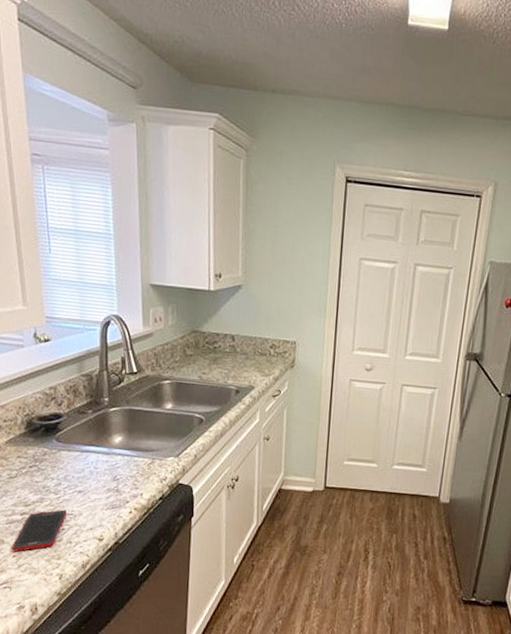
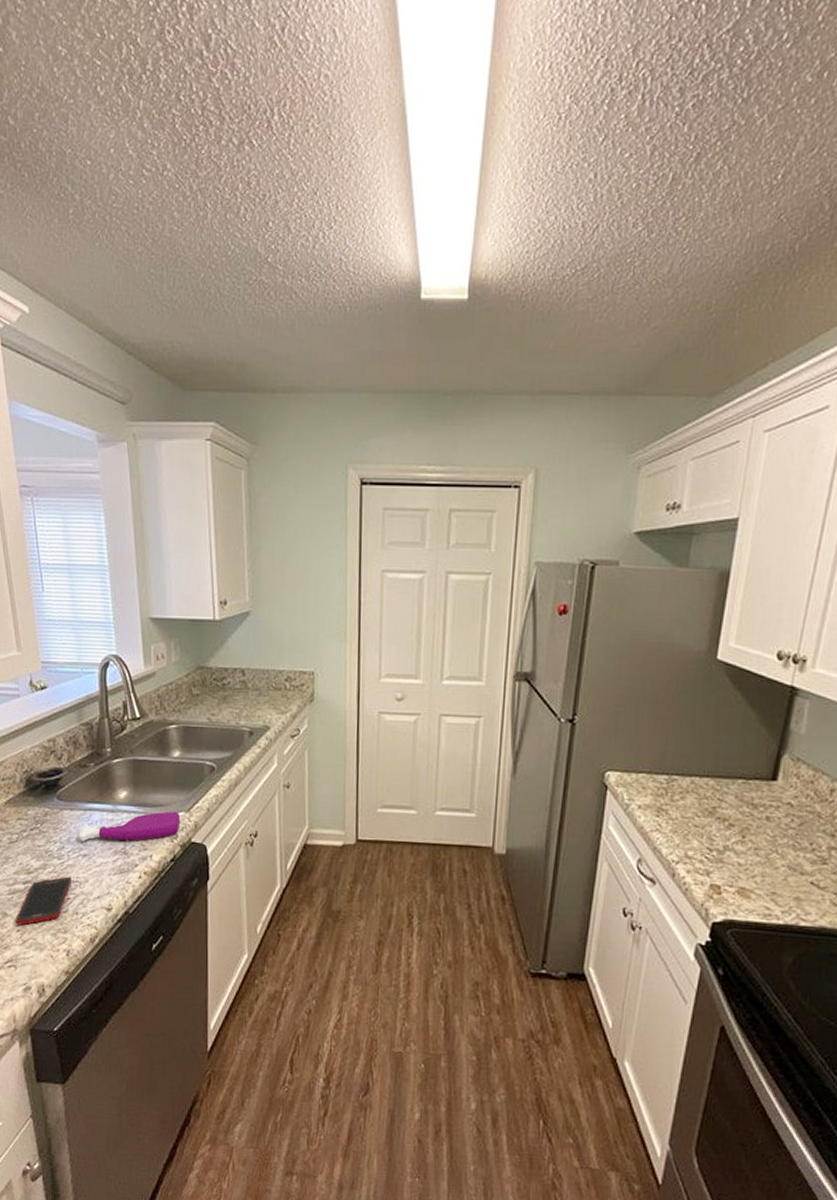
spray bottle: none [74,456,170,481] -> present [78,811,181,842]

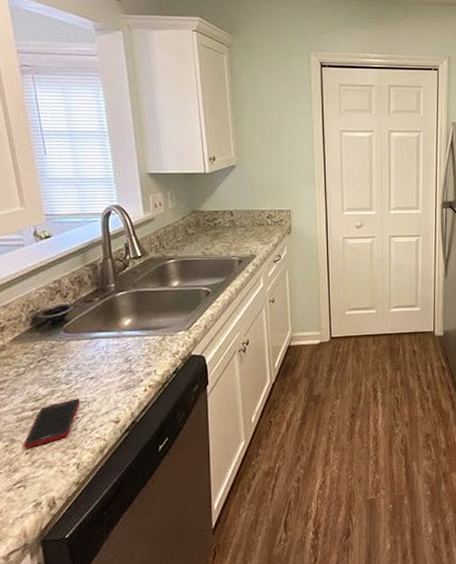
spray bottle: present [78,811,181,842] -> none [85,331,181,367]

